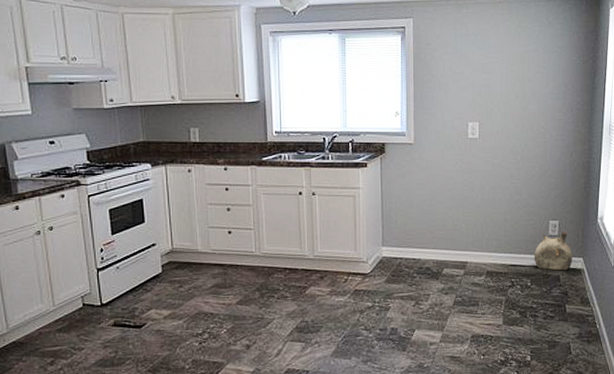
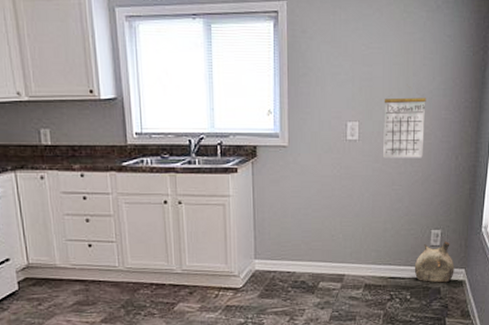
calendar: none [501,101,541,155] -> present [382,97,426,158]

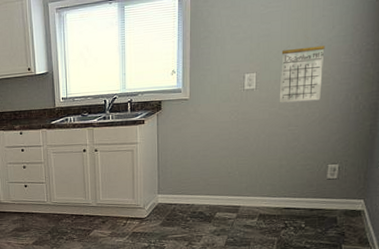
ceramic jug: present [414,241,454,283] -> none [309,174,352,213]

